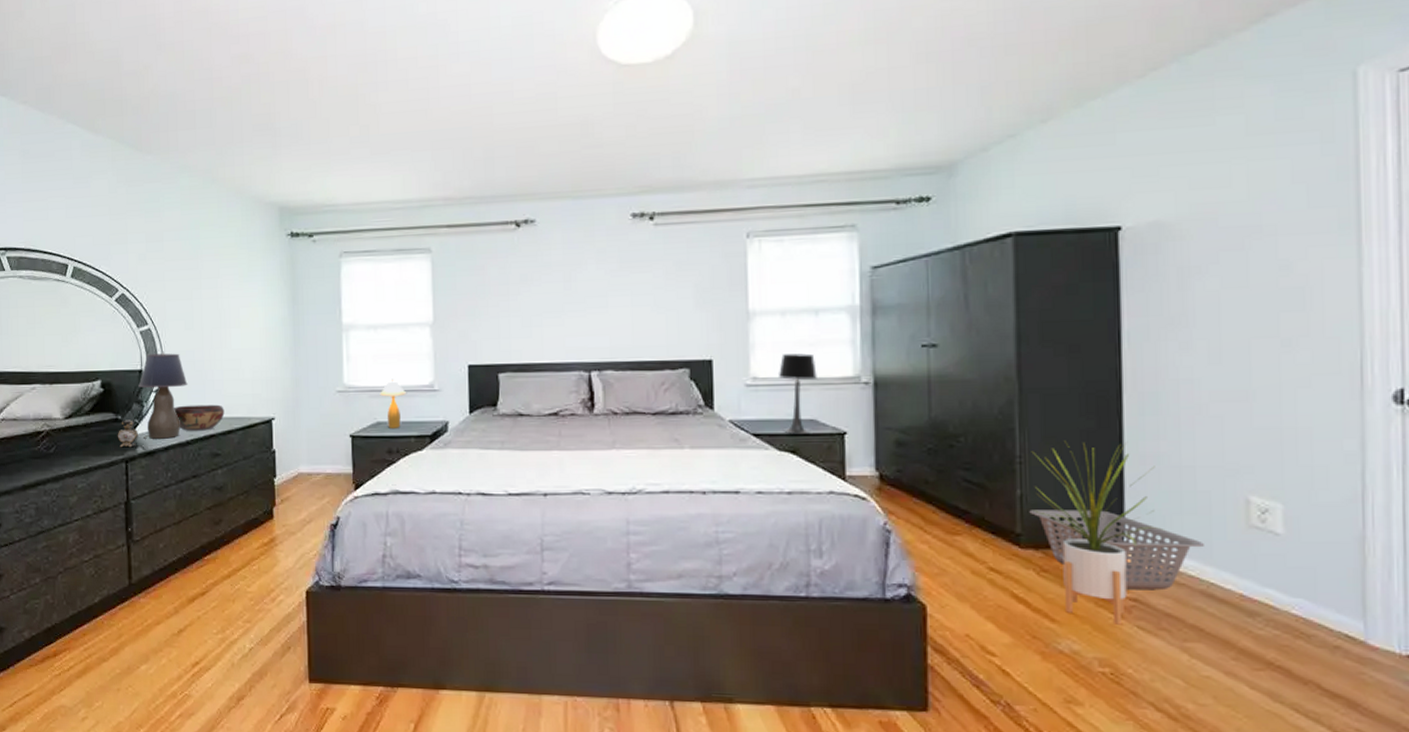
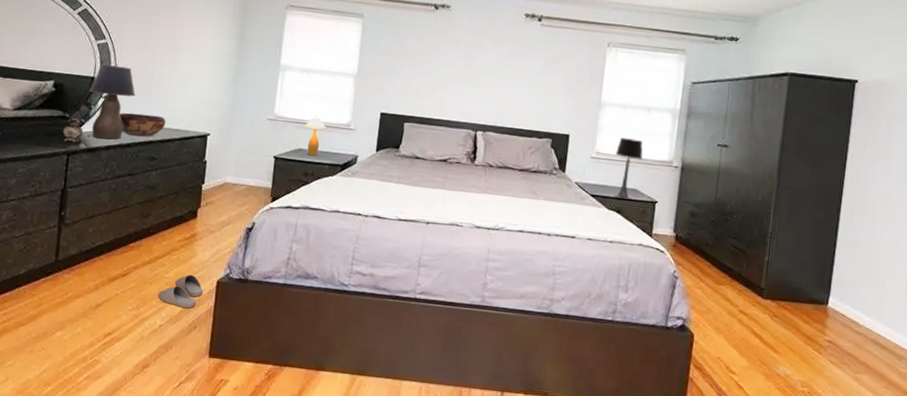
slippers: none [243,586,293,627] -> present [158,274,204,309]
laundry basket: present [1029,510,1206,591] -> none [772,272,879,337]
house plant: present [1033,440,1164,625] -> none [775,225,856,359]

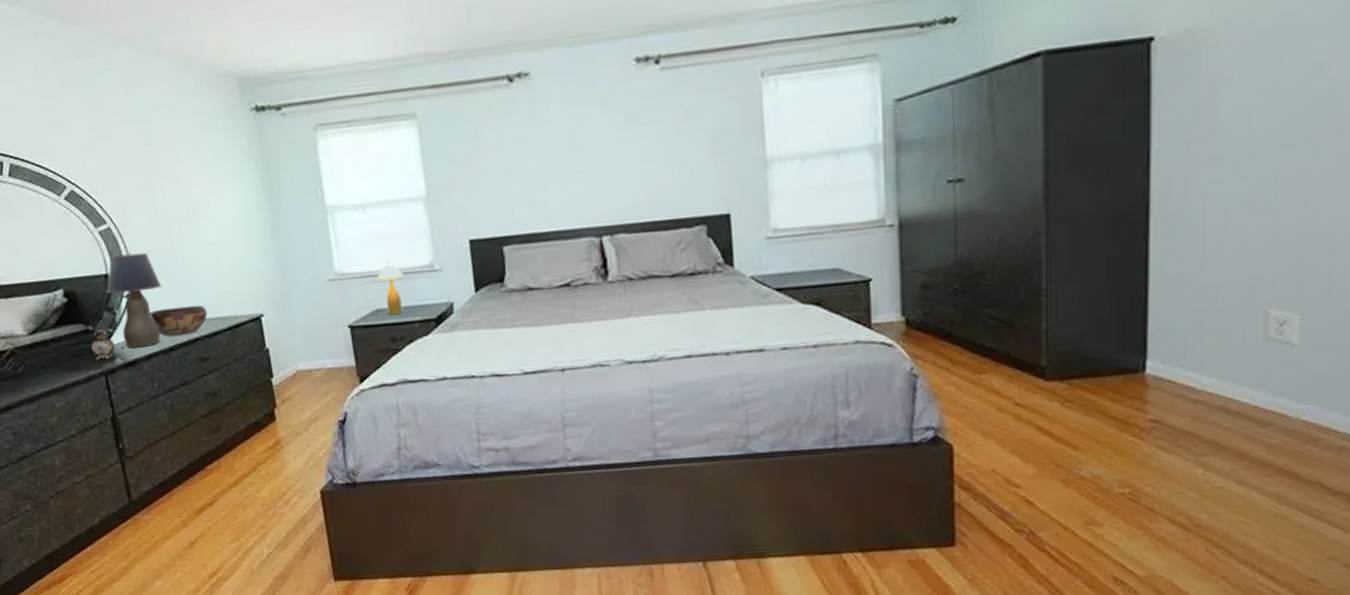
slippers: present [158,274,204,309] -> none [256,488,308,530]
table lamp: present [613,138,643,200] -> none [800,199,840,286]

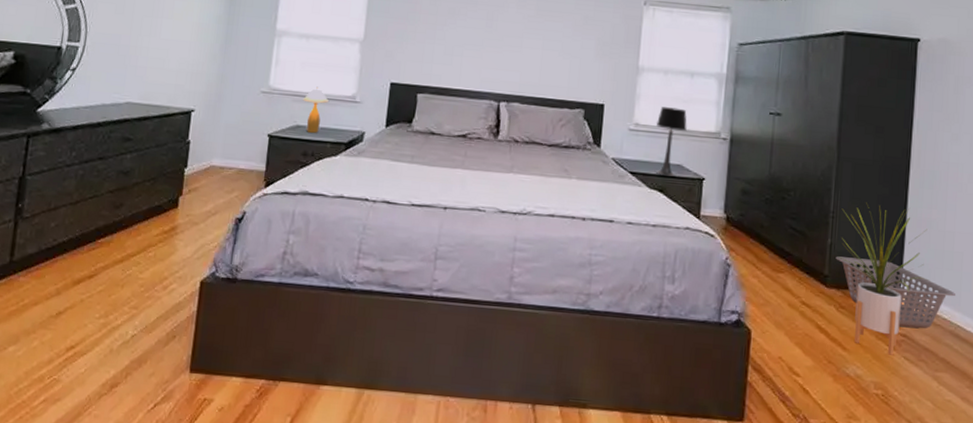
perfume bottle: present [91,329,116,361] -> none [22,94,47,123]
table lamp: present [106,251,162,349] -> none [51,31,109,118]
decorative bowl: present [150,305,208,337] -> none [89,87,144,115]
table lamp: none [800,199,840,286] -> present [655,107,687,177]
laundry basket: none [1055,336,1224,412] -> present [835,256,956,329]
house plant: none [1059,266,1185,447] -> present [839,202,929,355]

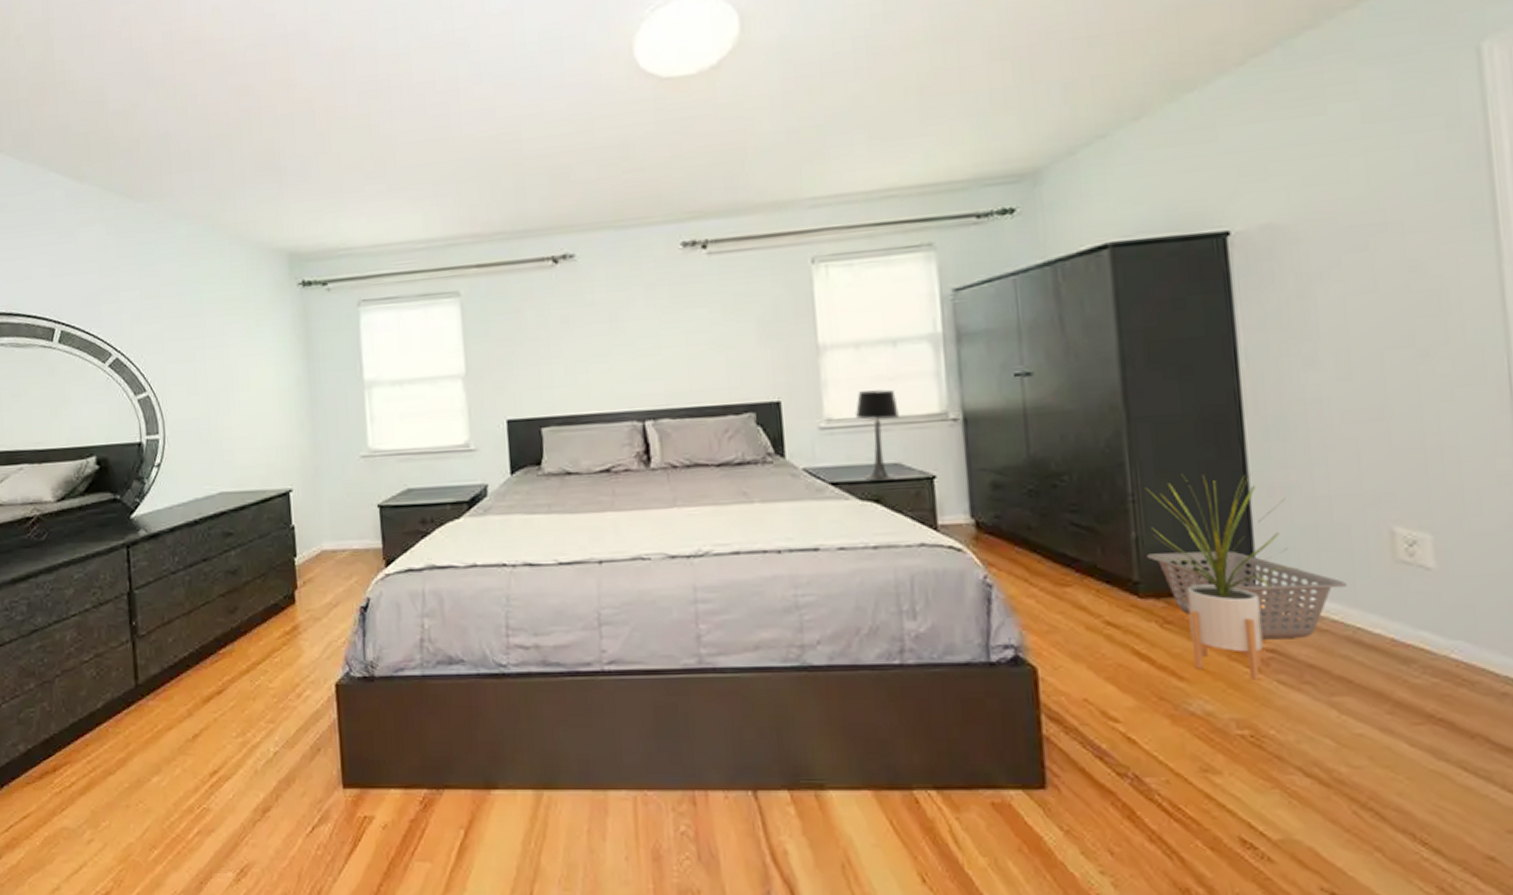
table lamp: present [303,86,330,133] -> none [409,439,440,495]

